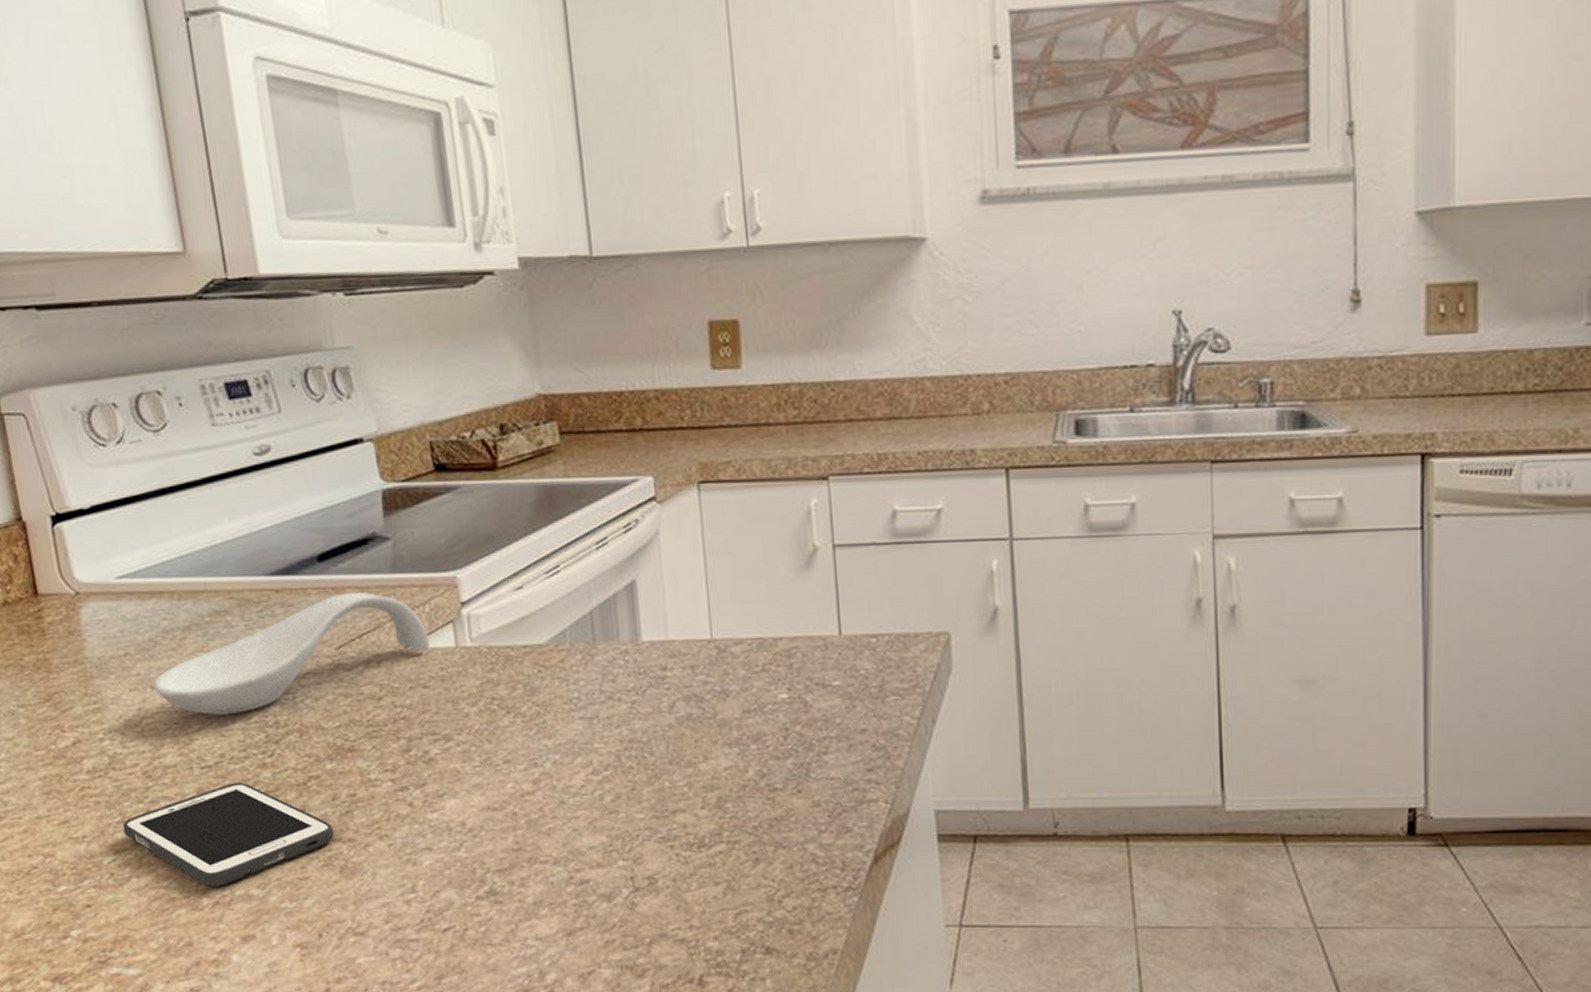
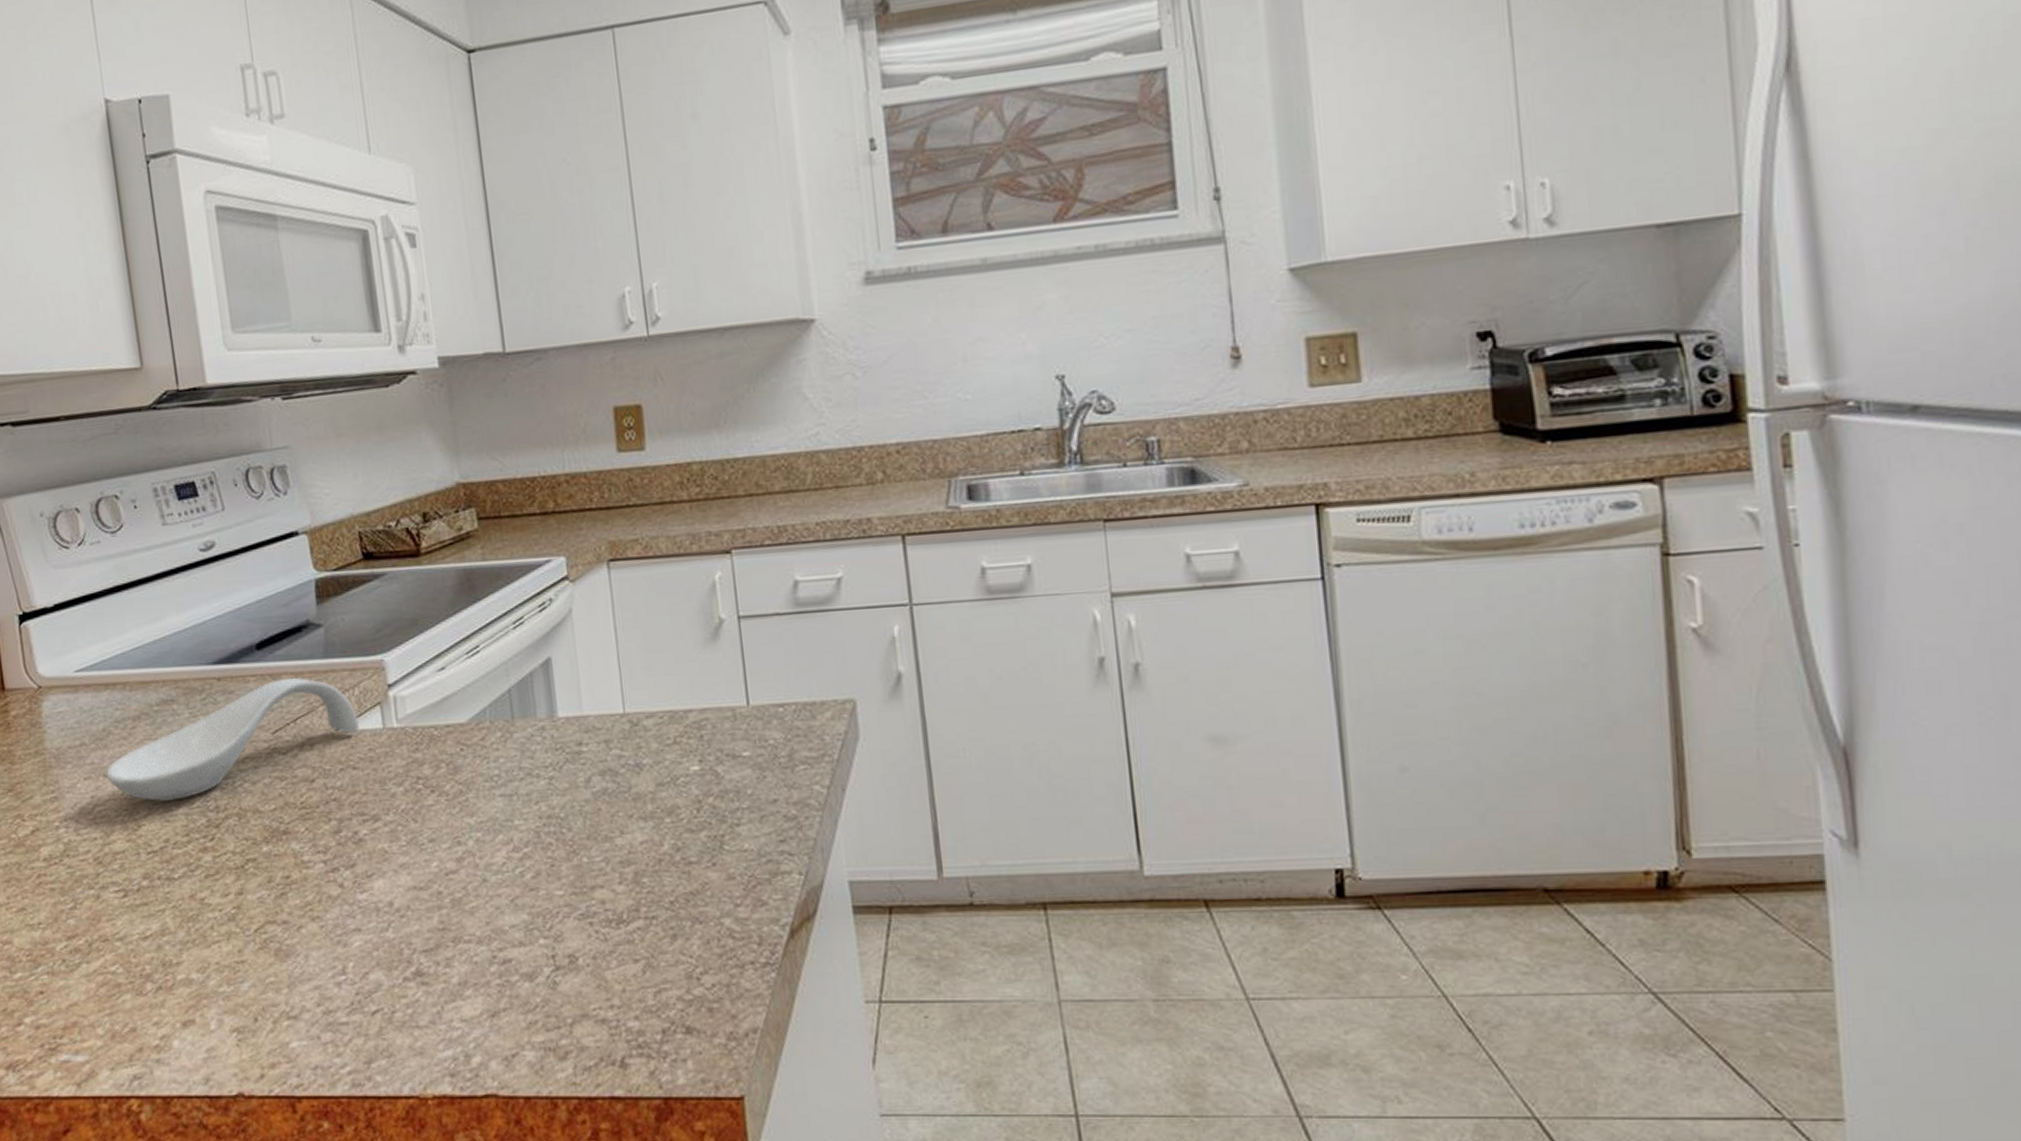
cell phone: present [122,783,334,887] -> none [74,867,270,971]

